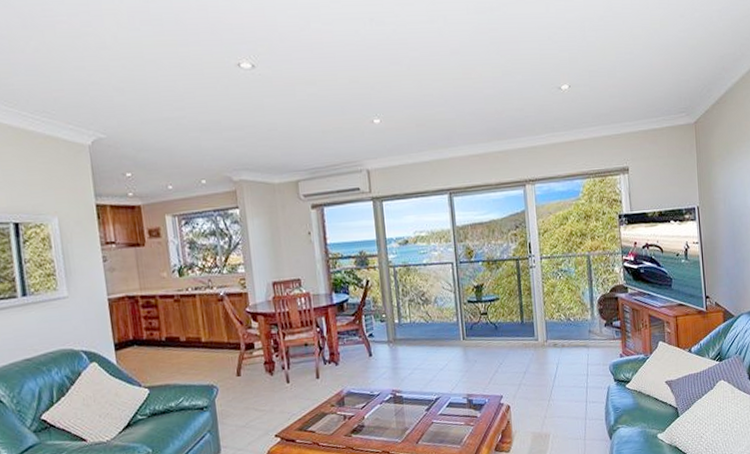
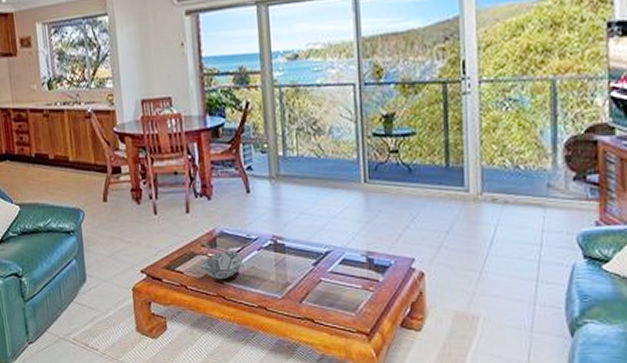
decorative bowl: none [330,407,368,434] -> present [200,251,243,280]

